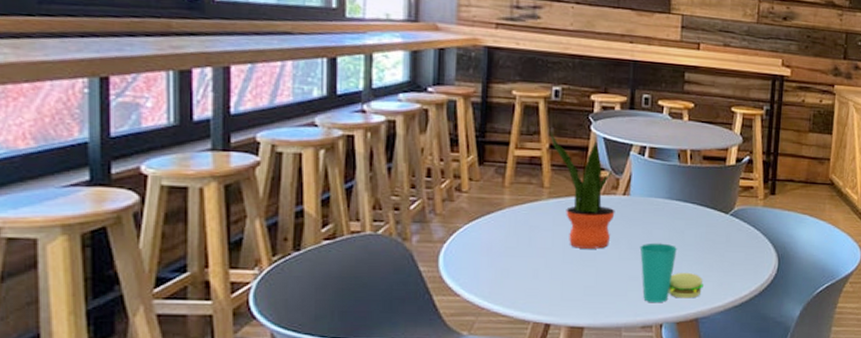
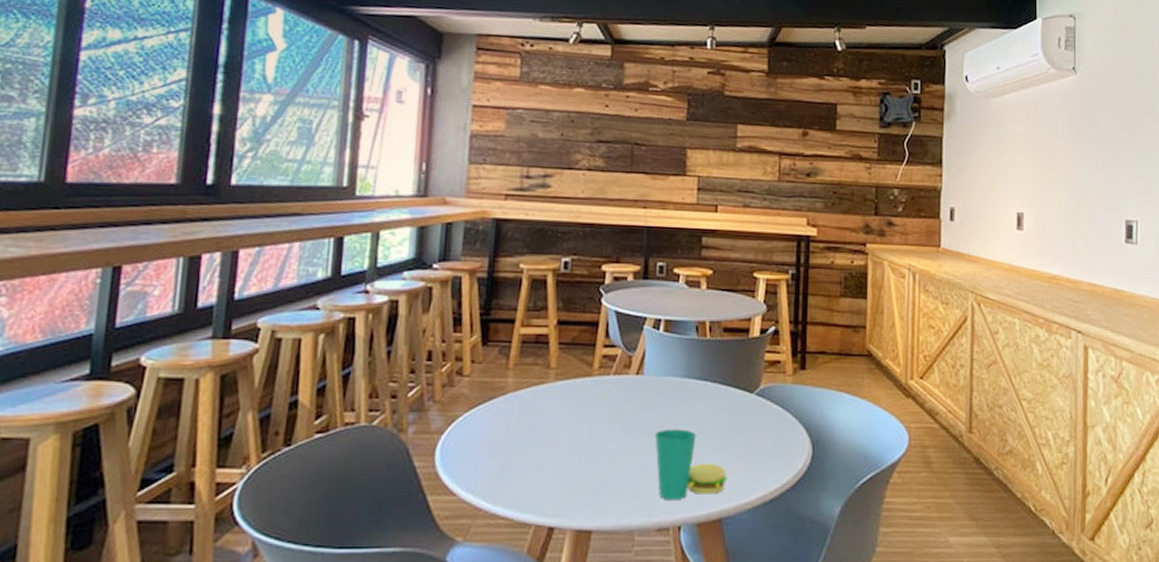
potted plant: present [549,131,615,249] -> none [557,306,628,437]

